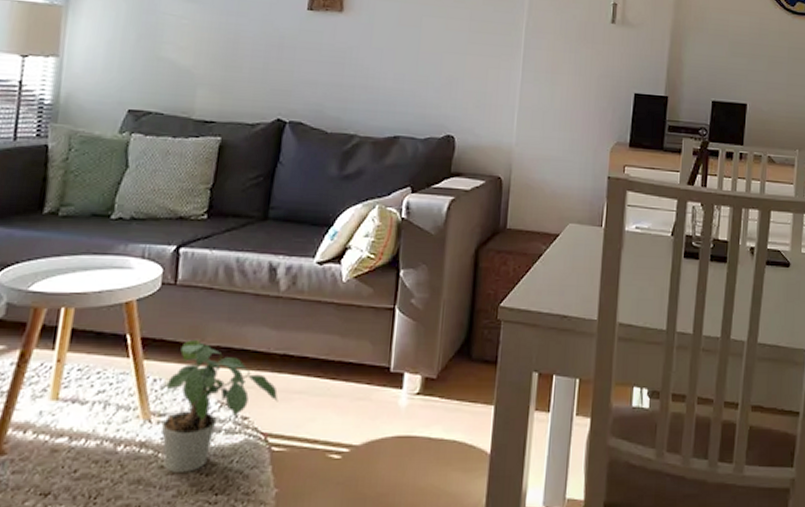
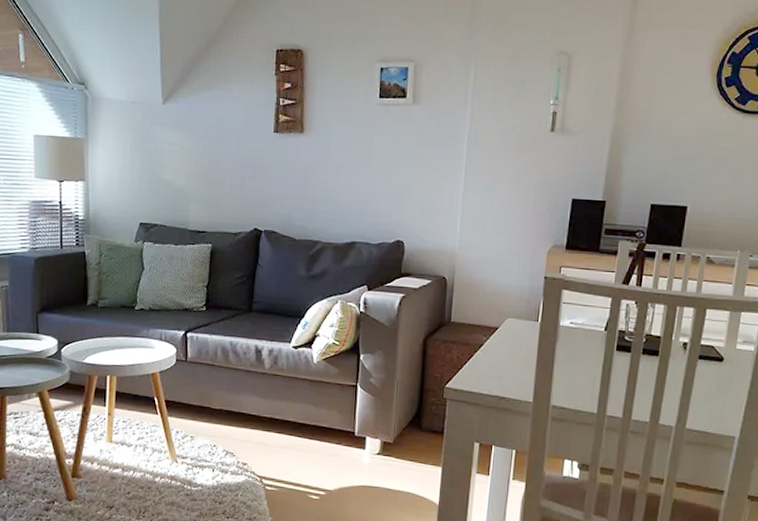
potted plant: present [161,340,278,472] -> none [184,404,269,500]

